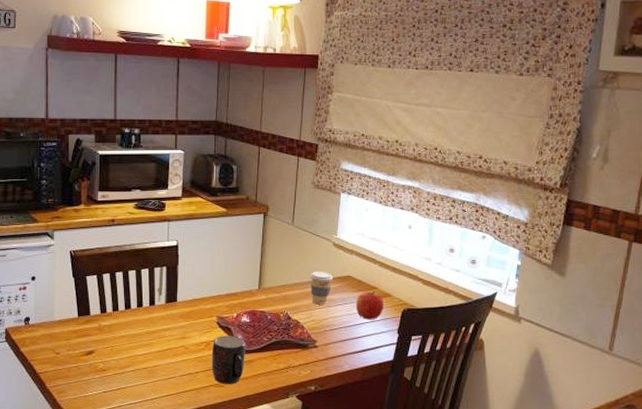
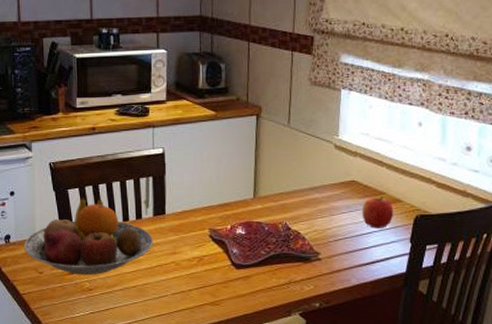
fruit bowl: none [43,284,165,357] -> present [24,198,153,275]
mug: present [211,335,245,384] -> none [205,250,242,302]
coffee cup: present [310,271,333,305] -> none [310,176,335,214]

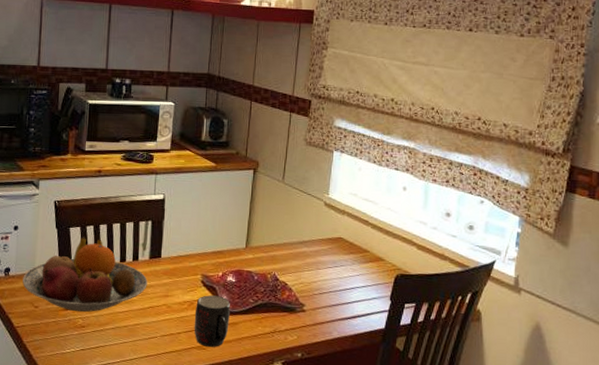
mug: none [205,250,242,302] -> present [194,295,230,347]
apple: present [361,197,394,228] -> none [346,254,377,285]

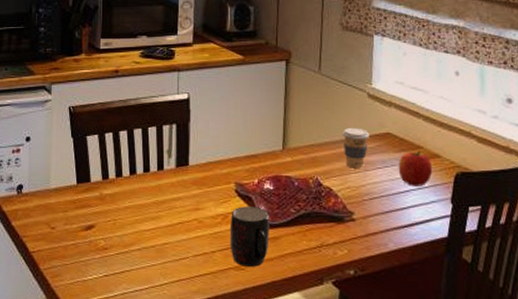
fruit bowl: present [22,237,148,313] -> none [37,145,175,232]
coffee cup: none [299,231,323,267] -> present [342,127,369,169]
apple: none [346,254,377,285] -> present [398,151,433,187]

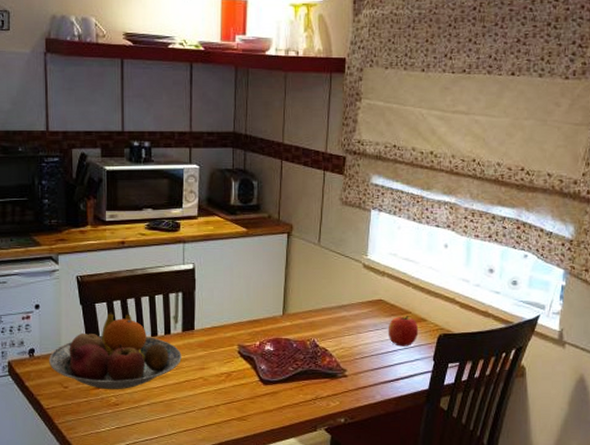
fruit bowl: none [37,145,175,232] -> present [49,312,182,390]
mug: present [229,206,269,267] -> none [233,365,269,417]
coffee cup: present [342,127,369,169] -> none [338,294,363,331]

